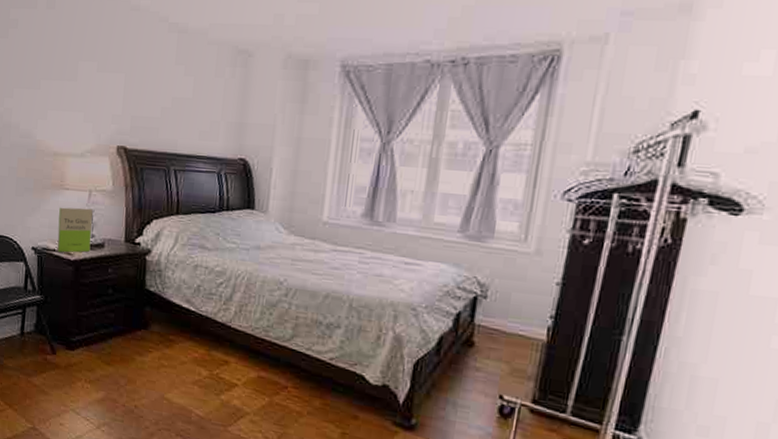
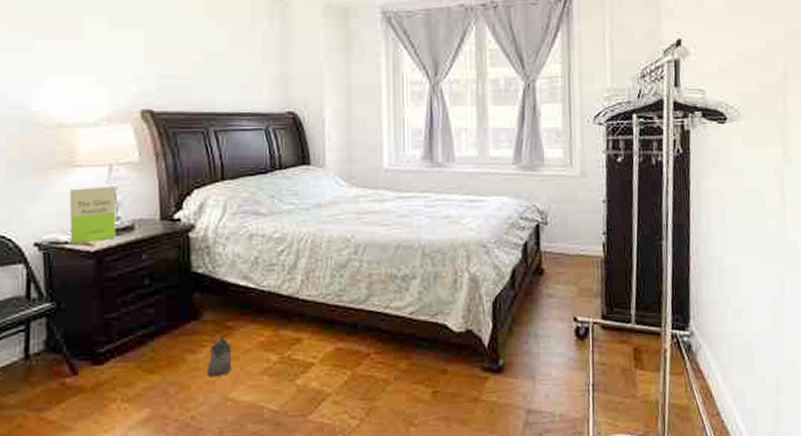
shoe: none [149,344,173,379] -> present [206,335,234,378]

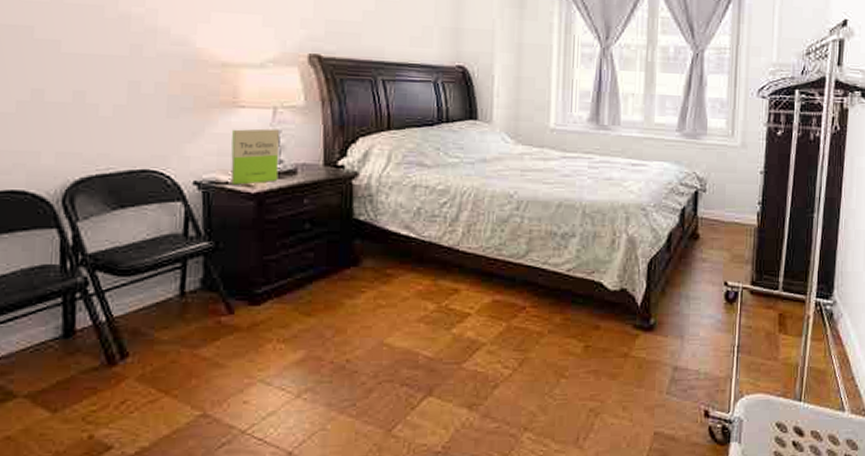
shoe: present [206,335,234,378] -> none [363,282,392,323]

